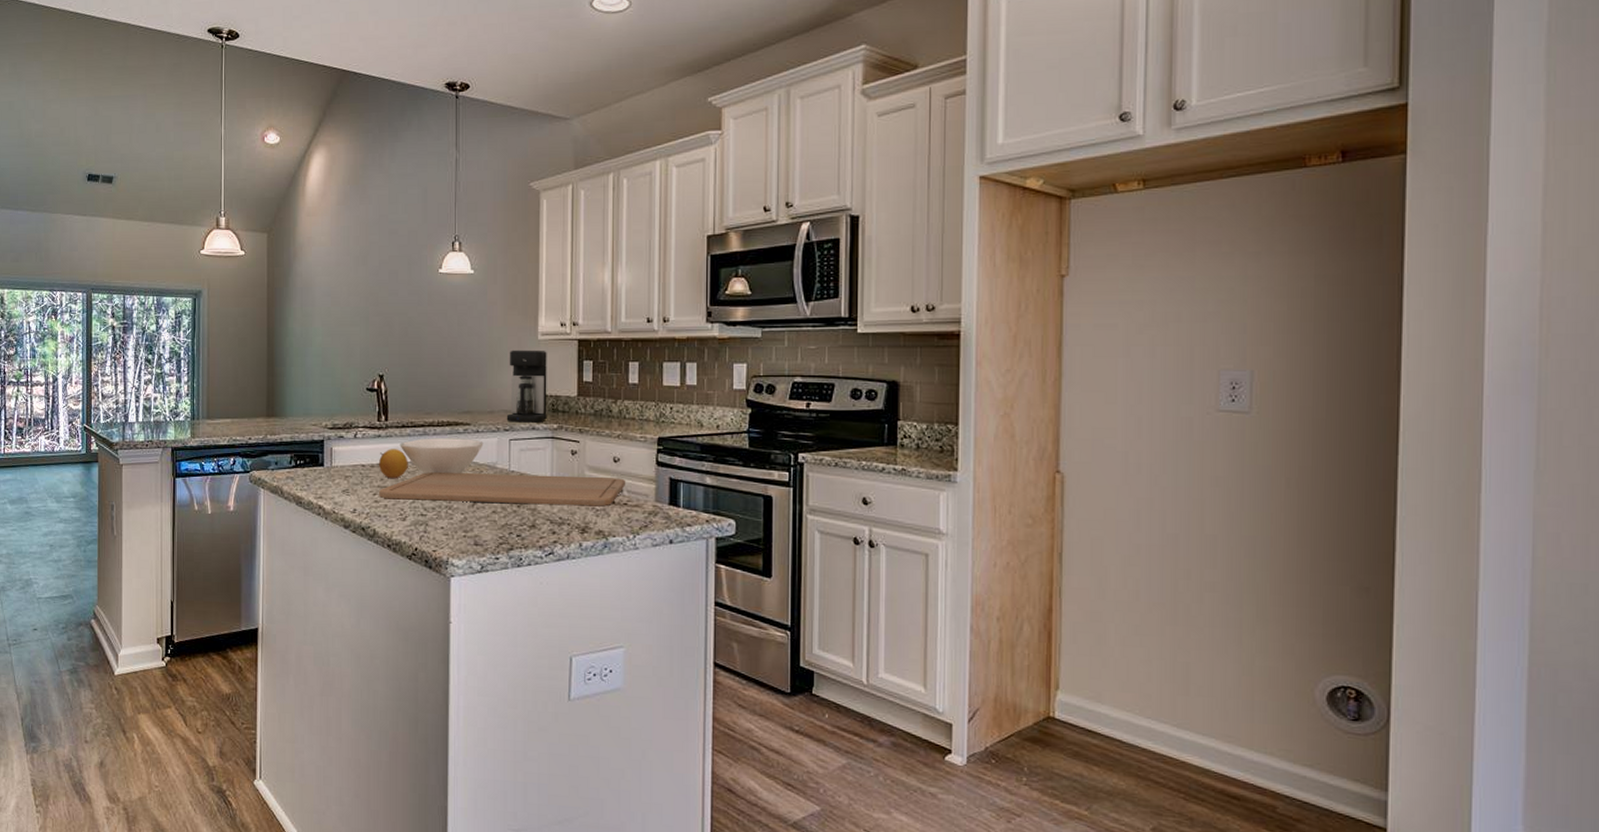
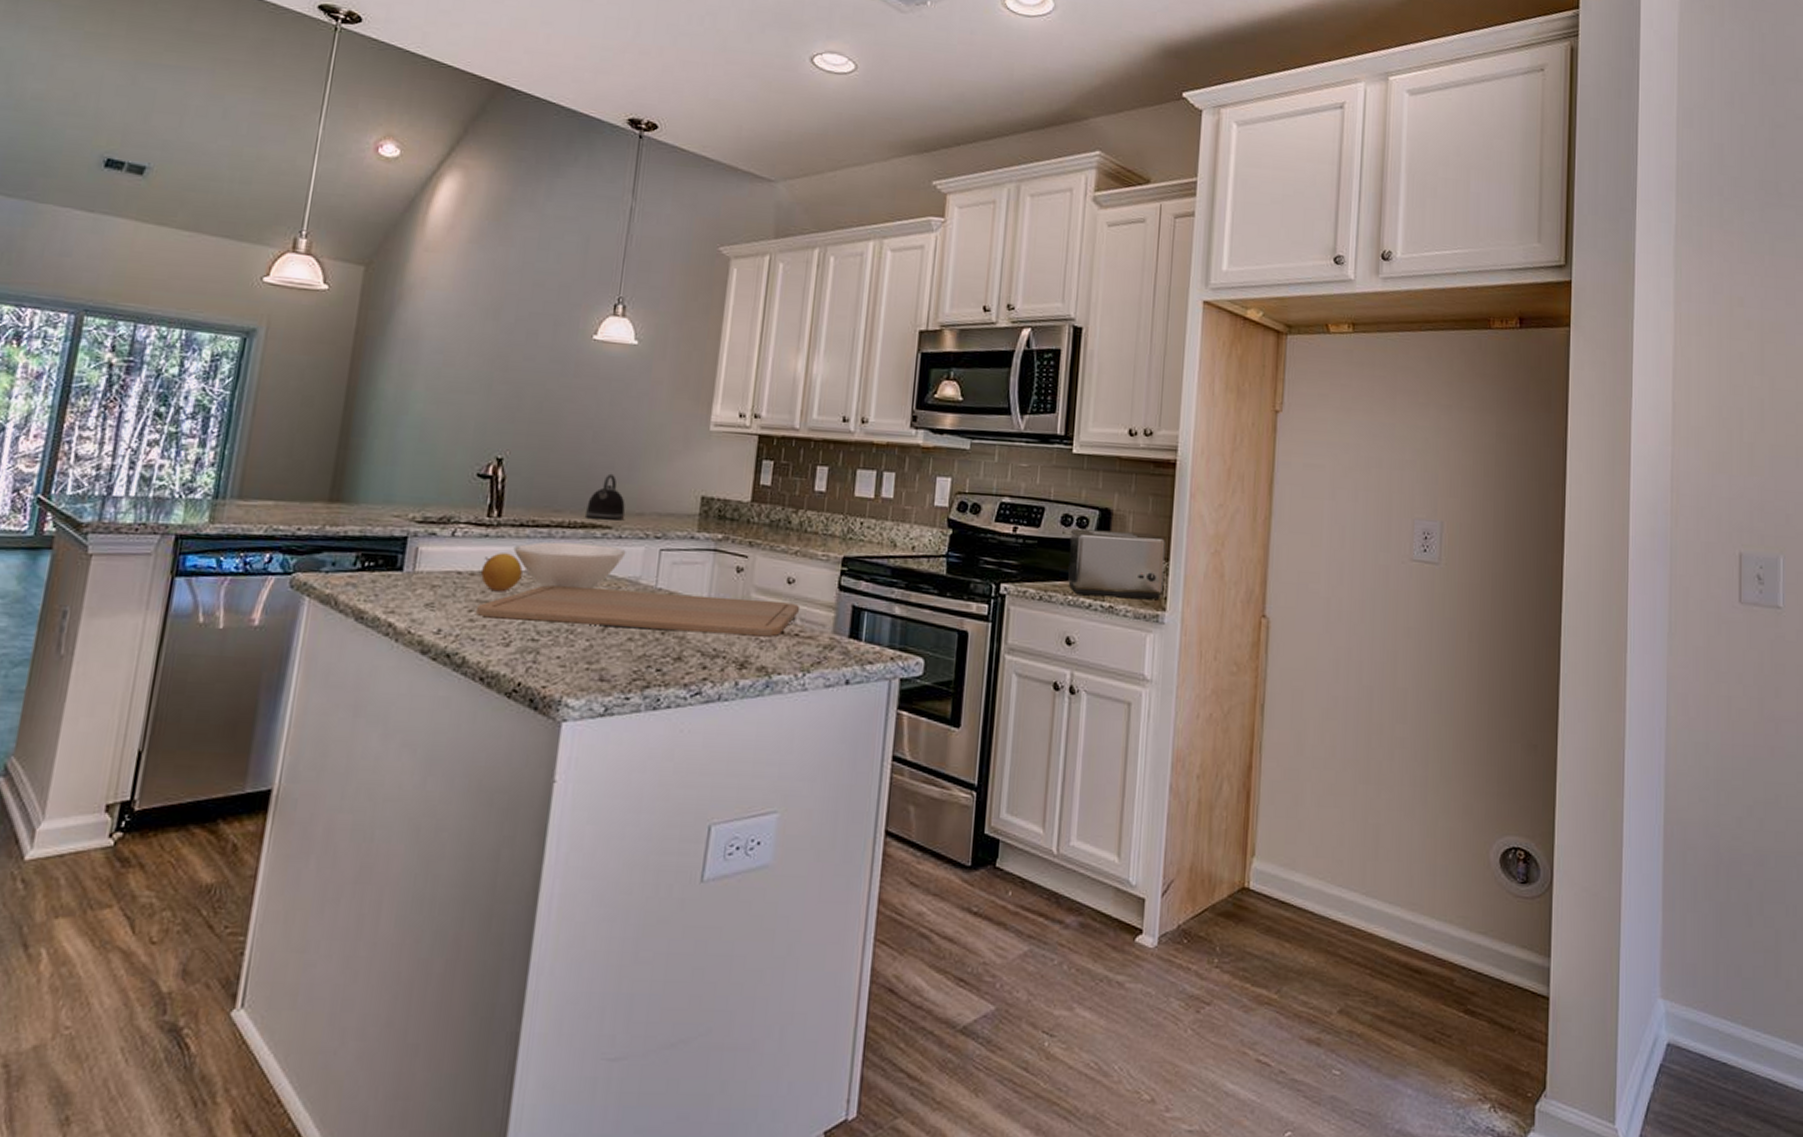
kettle: none [449,381,480,418] -> present [584,473,626,521]
coffee maker: present [506,350,547,423] -> none [659,440,719,531]
toaster: none [860,400,953,462] -> present [1068,528,1165,600]

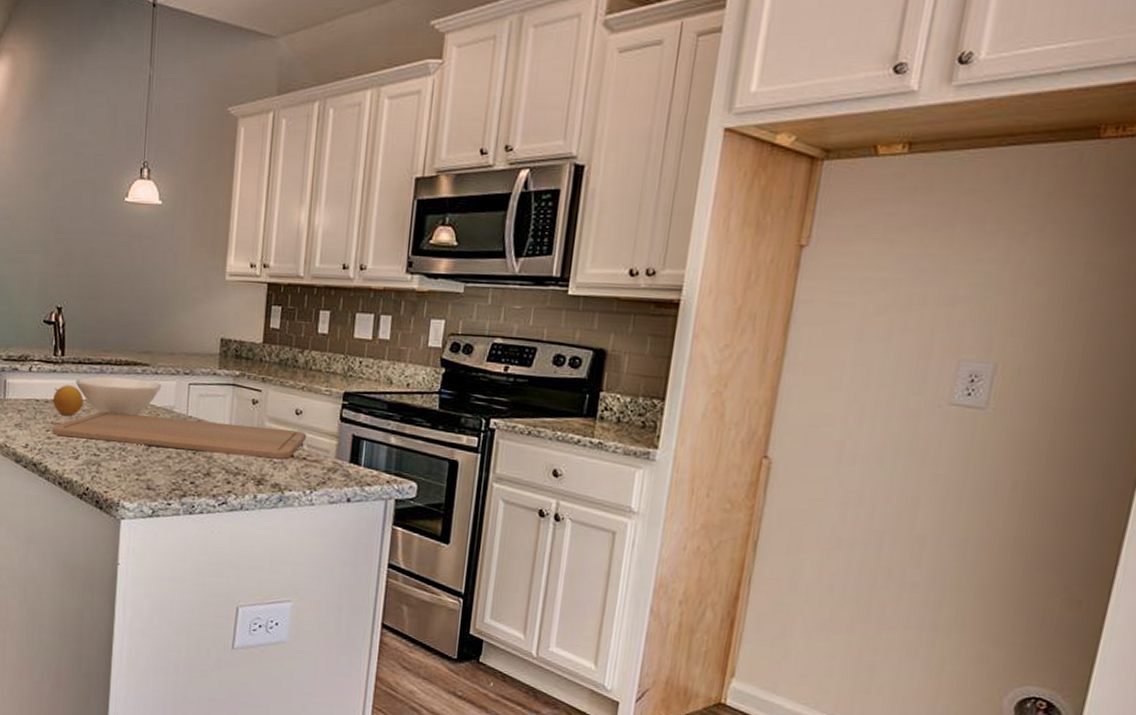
kettle: present [584,473,626,521] -> none [127,319,160,359]
toaster: present [1068,528,1165,600] -> none [557,368,662,438]

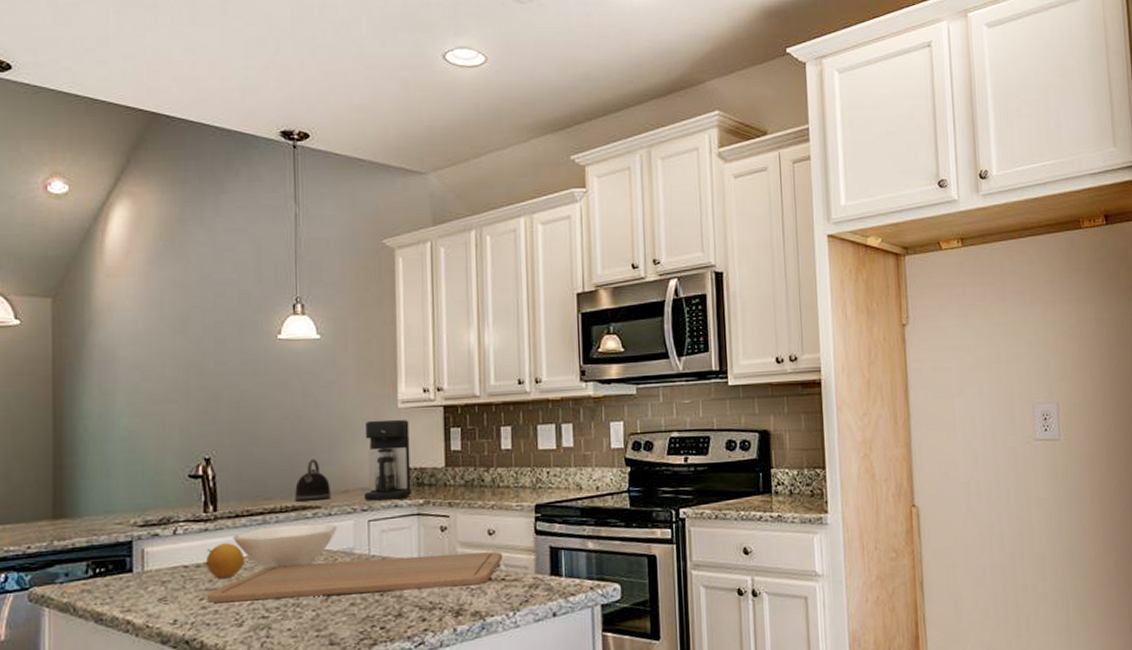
kettle: none [127,319,160,359] -> present [294,458,332,502]
coffee maker: none [187,289,234,368] -> present [364,419,411,501]

